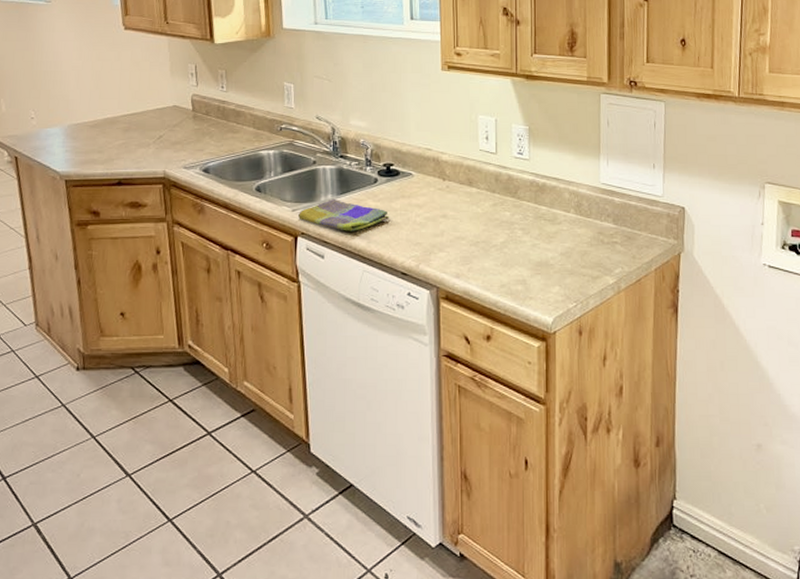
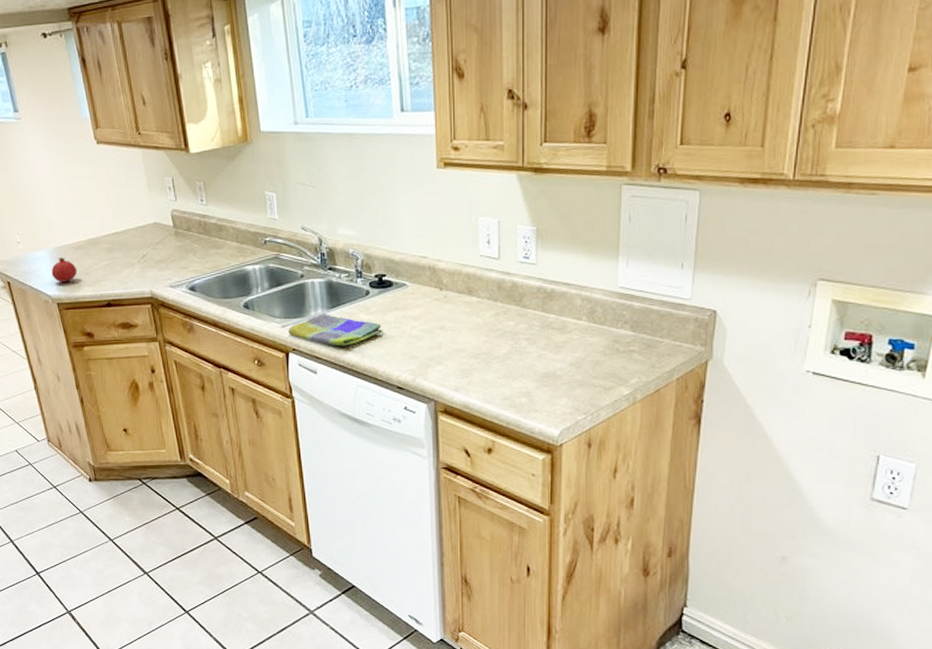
fruit: none [63,134,90,160] -> present [51,256,77,283]

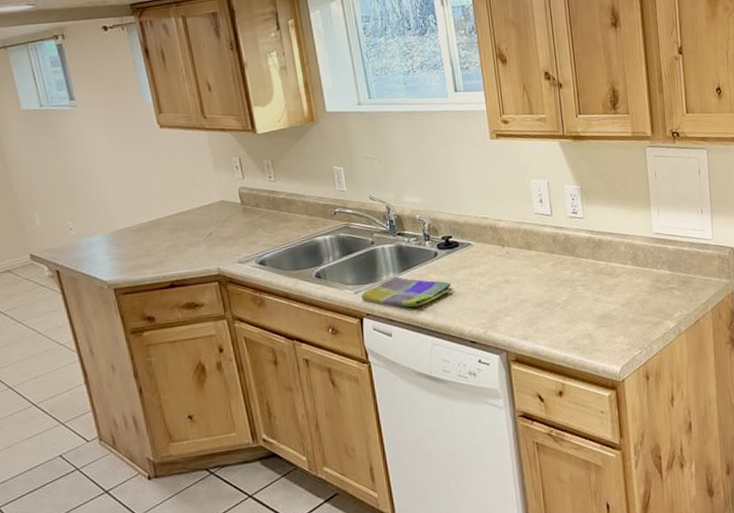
fruit: present [51,256,77,283] -> none [108,240,137,267]

